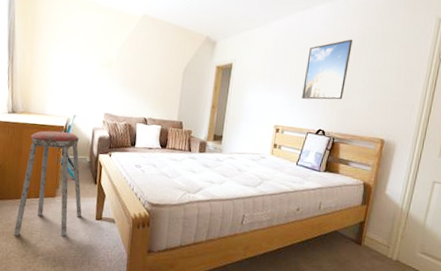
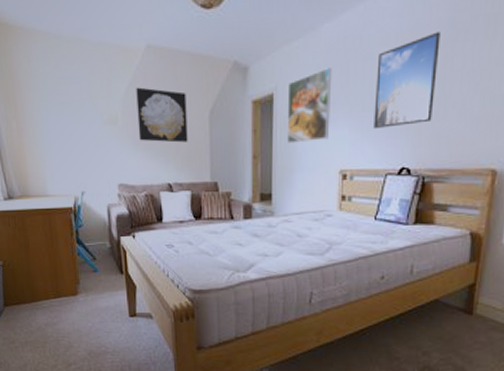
music stool: present [13,130,82,237] -> none [35,214,112,345]
wall art: none [126,43,168,89] -> present [136,87,188,143]
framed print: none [239,51,277,102] -> present [287,68,332,144]

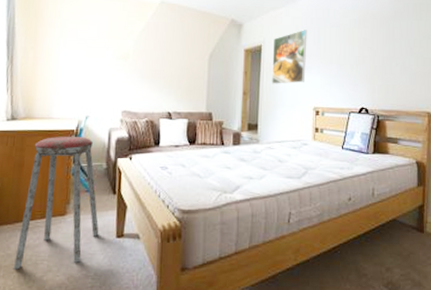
music stool: none [35,214,112,345] -> present [13,136,99,270]
wall art: present [136,87,188,143] -> none [146,32,191,79]
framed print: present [374,31,441,130] -> none [339,12,384,77]

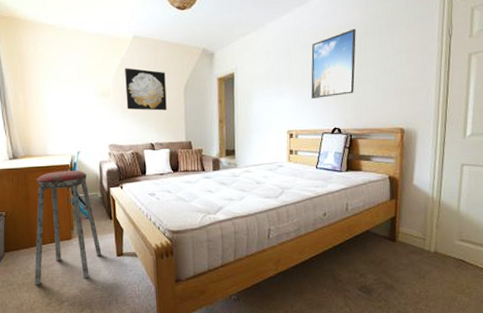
wall art: none [146,32,191,79] -> present [125,68,167,111]
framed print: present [272,30,307,84] -> none [245,54,278,111]
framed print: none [339,12,384,77] -> present [311,29,356,100]

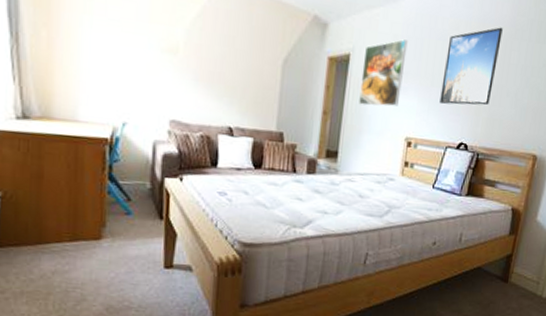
music stool: present [34,170,102,285] -> none [38,145,143,297]
wall art: present [125,68,167,111] -> none [201,20,260,87]
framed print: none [245,54,278,111] -> present [359,39,408,106]

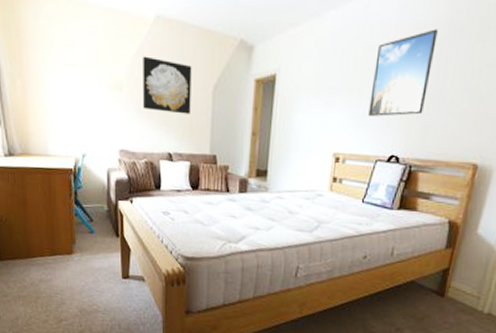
wall art: none [201,20,260,87] -> present [142,56,192,114]
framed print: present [359,39,408,106] -> none [286,54,334,124]

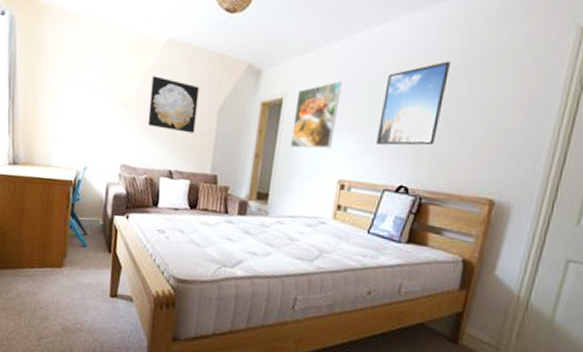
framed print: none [286,54,334,124] -> present [290,81,342,149]

